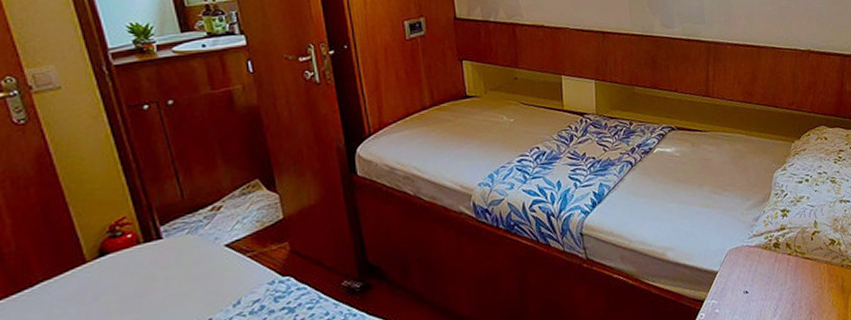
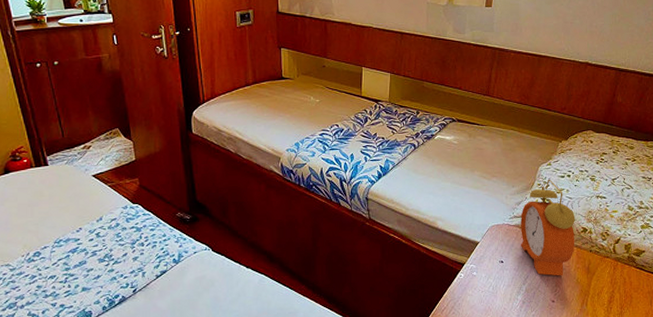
alarm clock: none [760,186,825,302] -> present [521,179,575,276]

